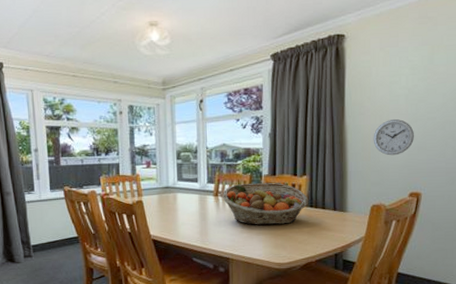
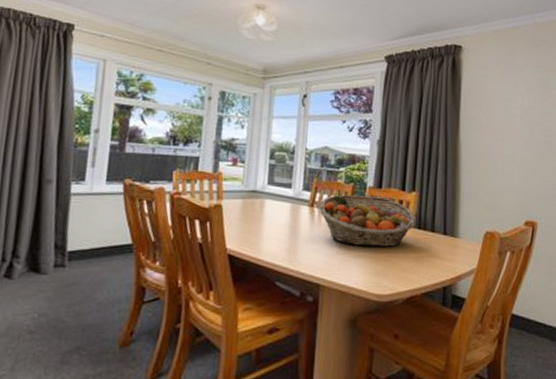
wall clock: present [373,119,415,156] -> none [488,139,531,178]

